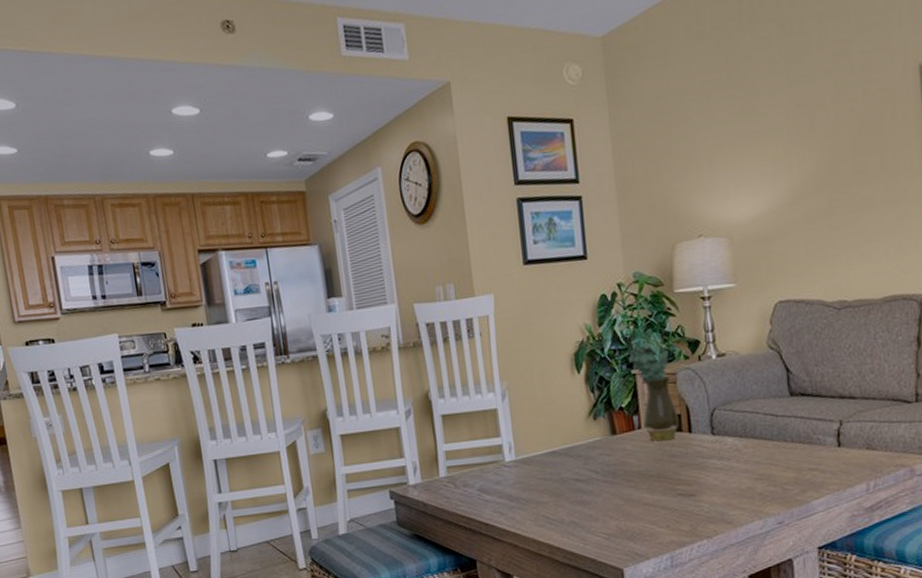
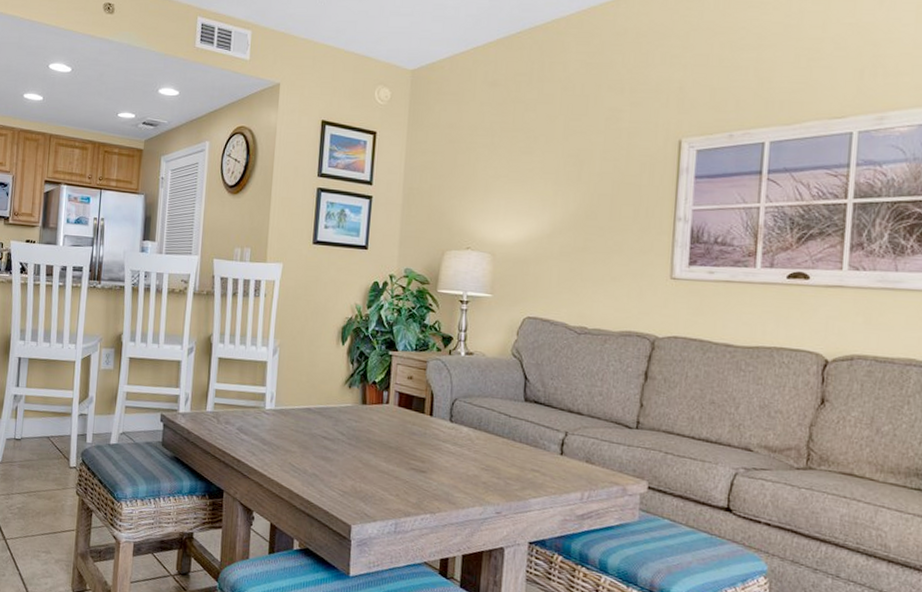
vase: present [627,340,680,442] -> none [387,325,424,419]

